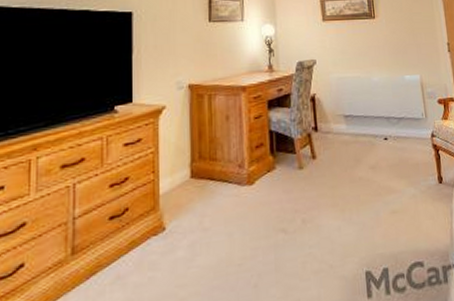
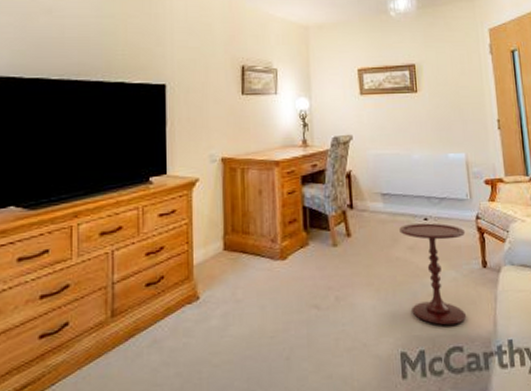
side table: none [361,142,426,242] -> present [399,223,467,326]

